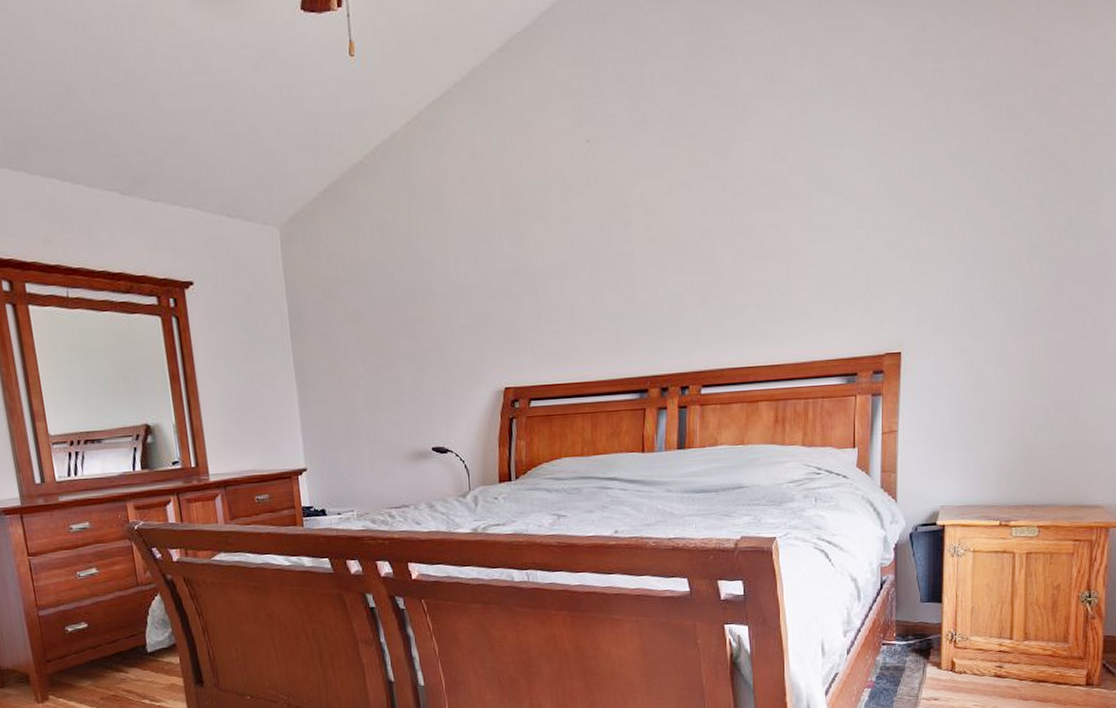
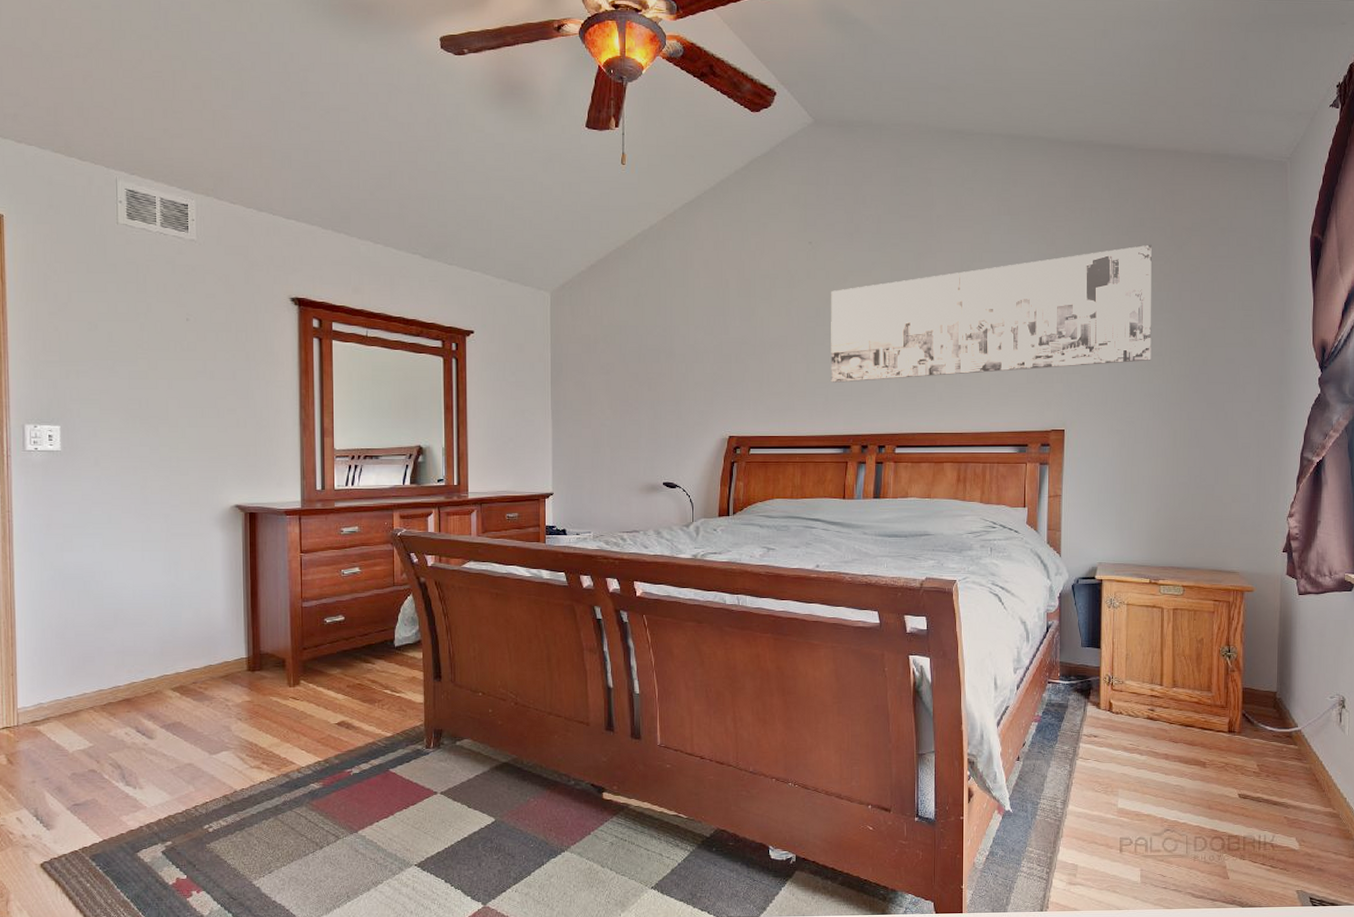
wall art: none [616,111,1009,314] -> present [831,244,1152,383]

